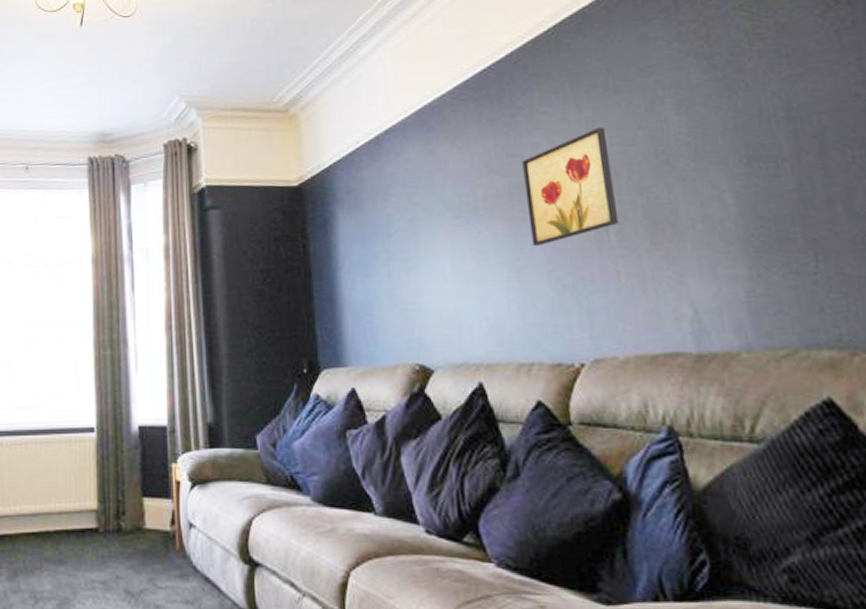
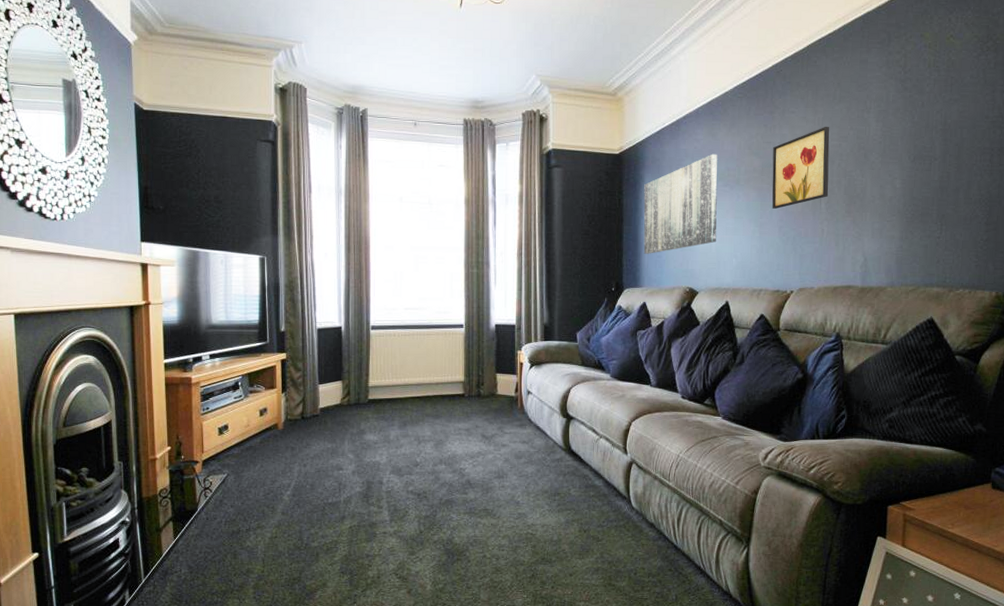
wall art: none [337,176,454,319] -> present [643,154,718,254]

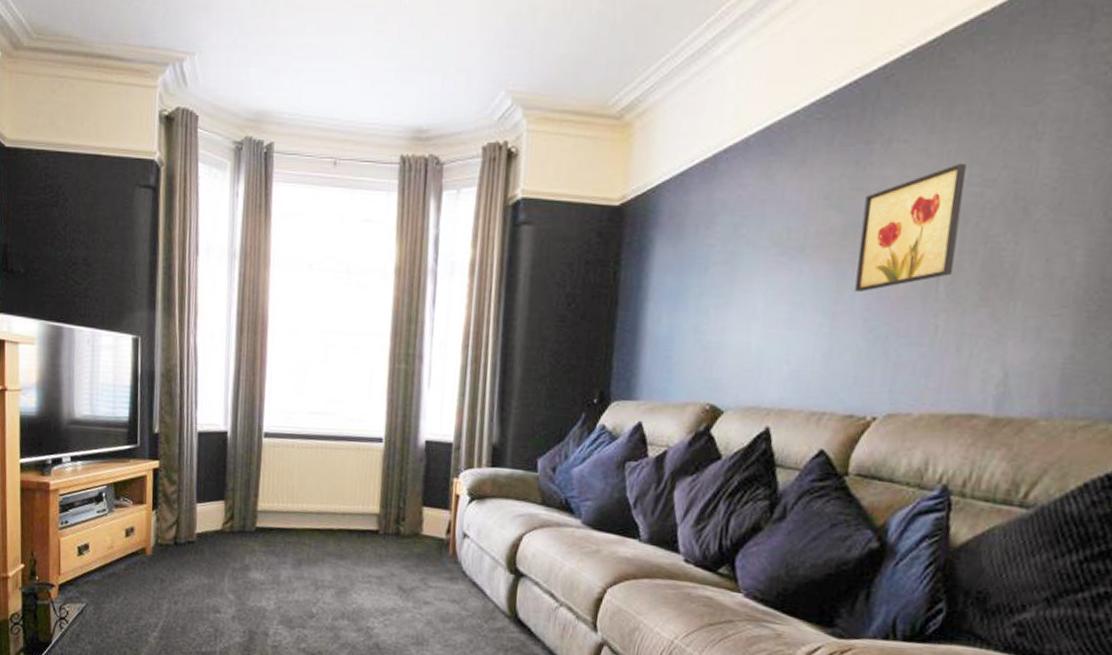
wall art: present [643,154,718,254] -> none [644,206,773,353]

